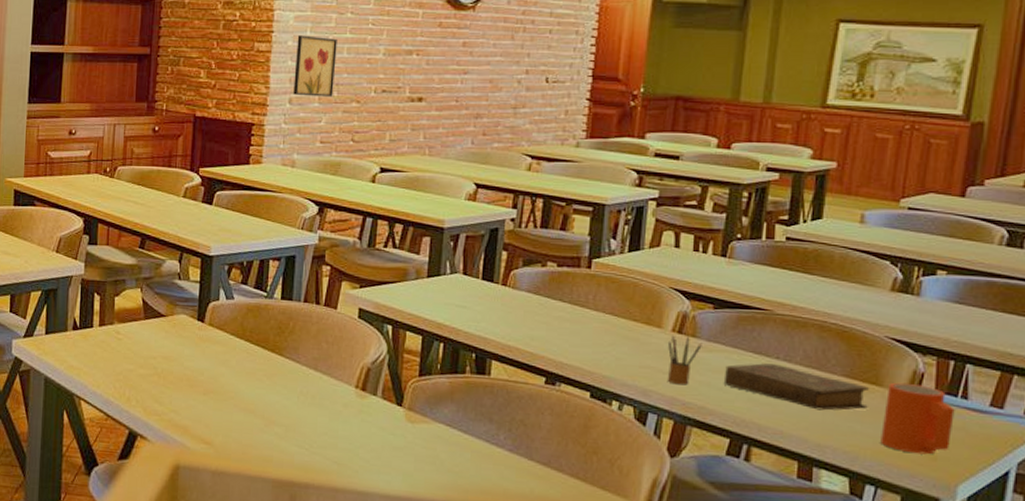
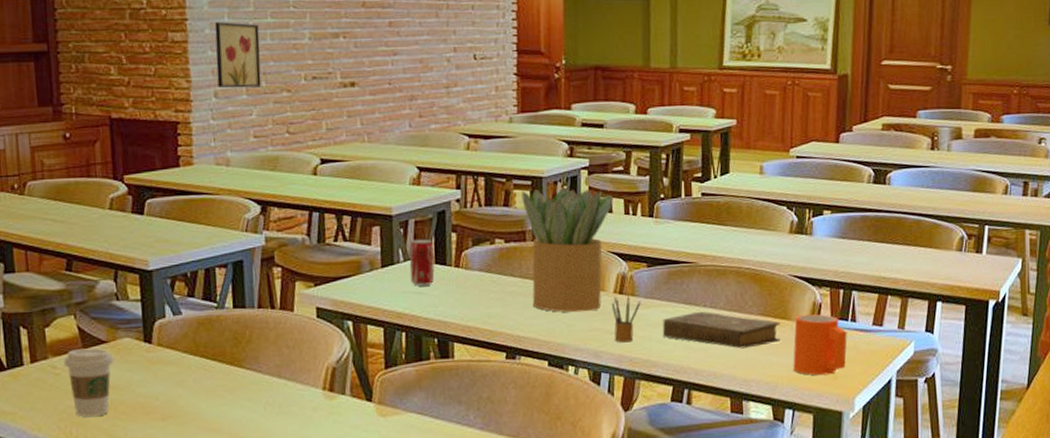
coffee cup: none [126,319,169,382] -> present [63,348,114,417]
beverage can: none [454,253,483,300] -> present [409,239,435,286]
potted plant: none [580,216,682,348] -> present [521,188,613,313]

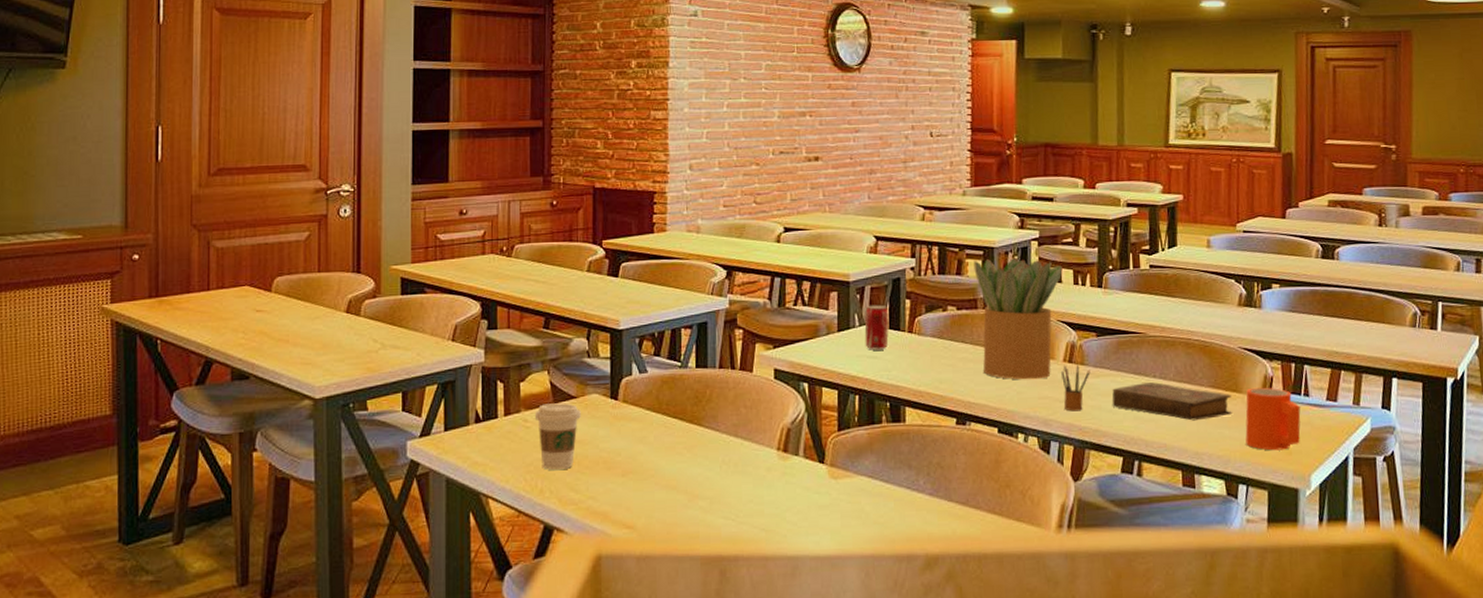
wall art: present [214,22,262,88] -> none [692,102,733,162]

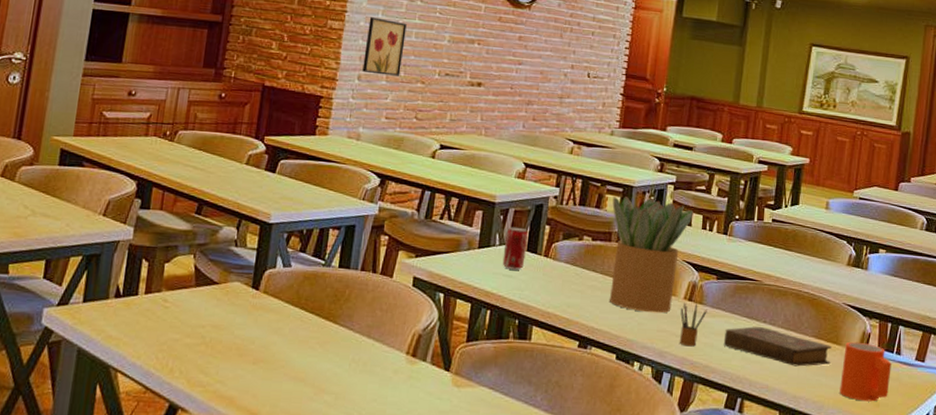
coffee cup: present [534,403,581,470] -> none [174,286,221,352]
wall art: none [692,102,733,162] -> present [362,17,407,76]

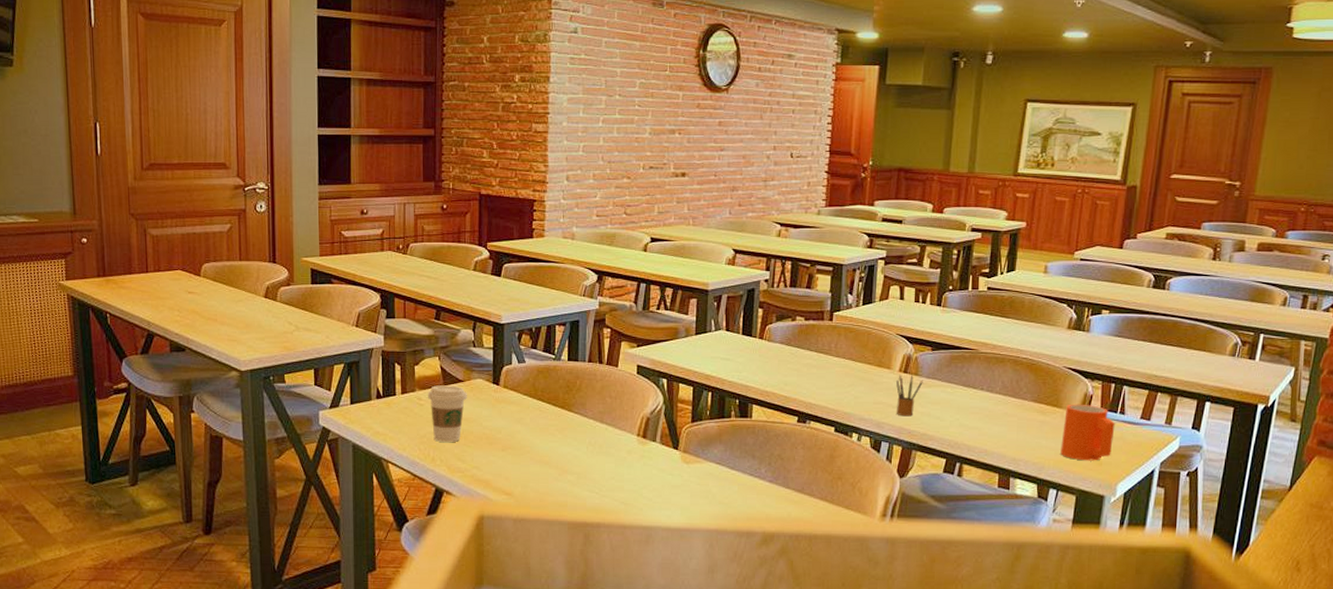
coffee cup: none [174,286,221,352] -> present [427,385,467,442]
wall art: present [362,17,407,76] -> none [570,116,608,174]
beverage can: present [502,226,529,270] -> none [719,312,743,353]
potted plant: present [610,197,694,313] -> none [823,275,905,386]
book: present [723,326,833,367] -> none [940,394,1053,431]

